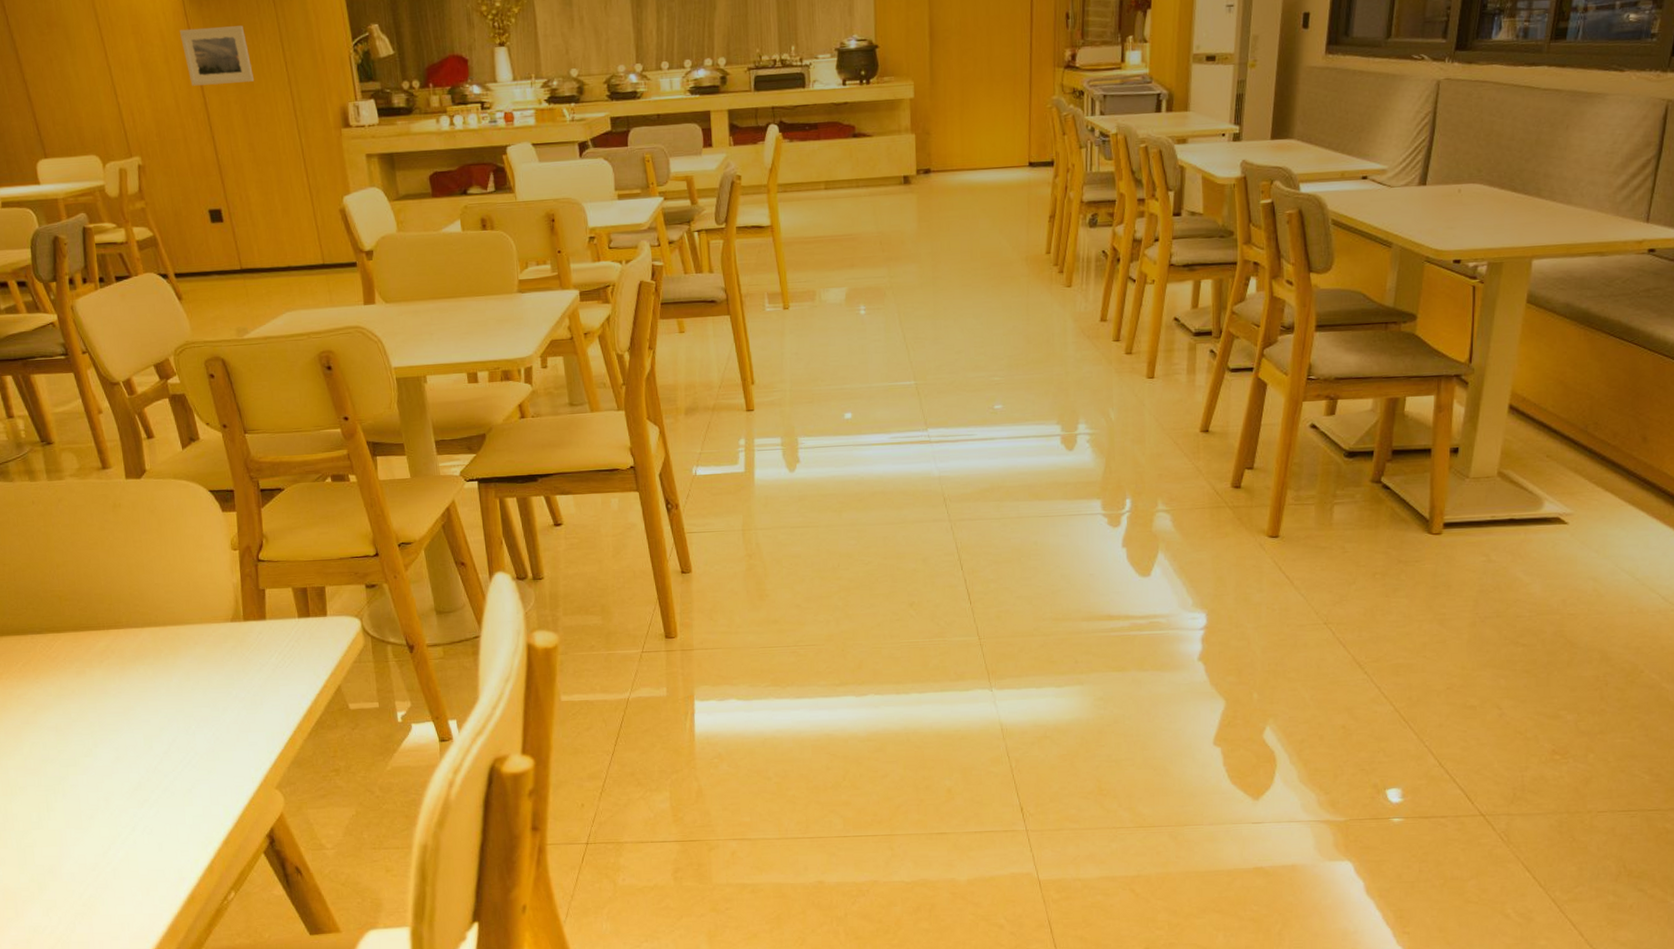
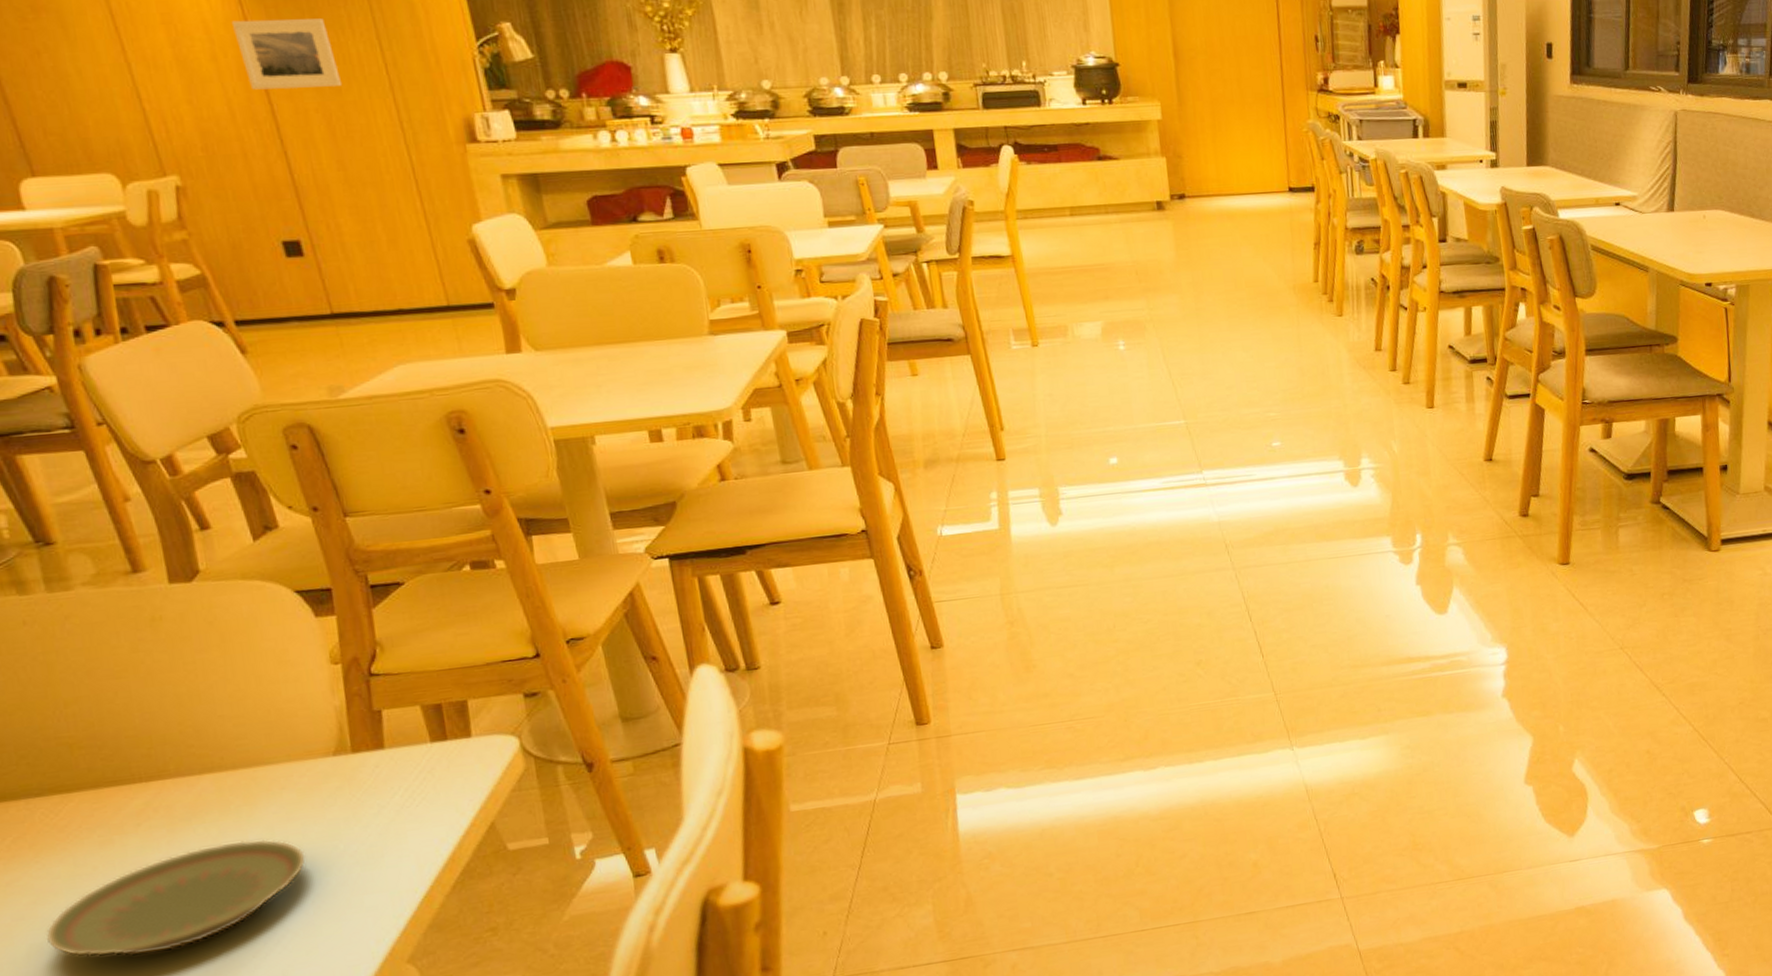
plate: none [42,681,210,759] -> present [46,839,306,957]

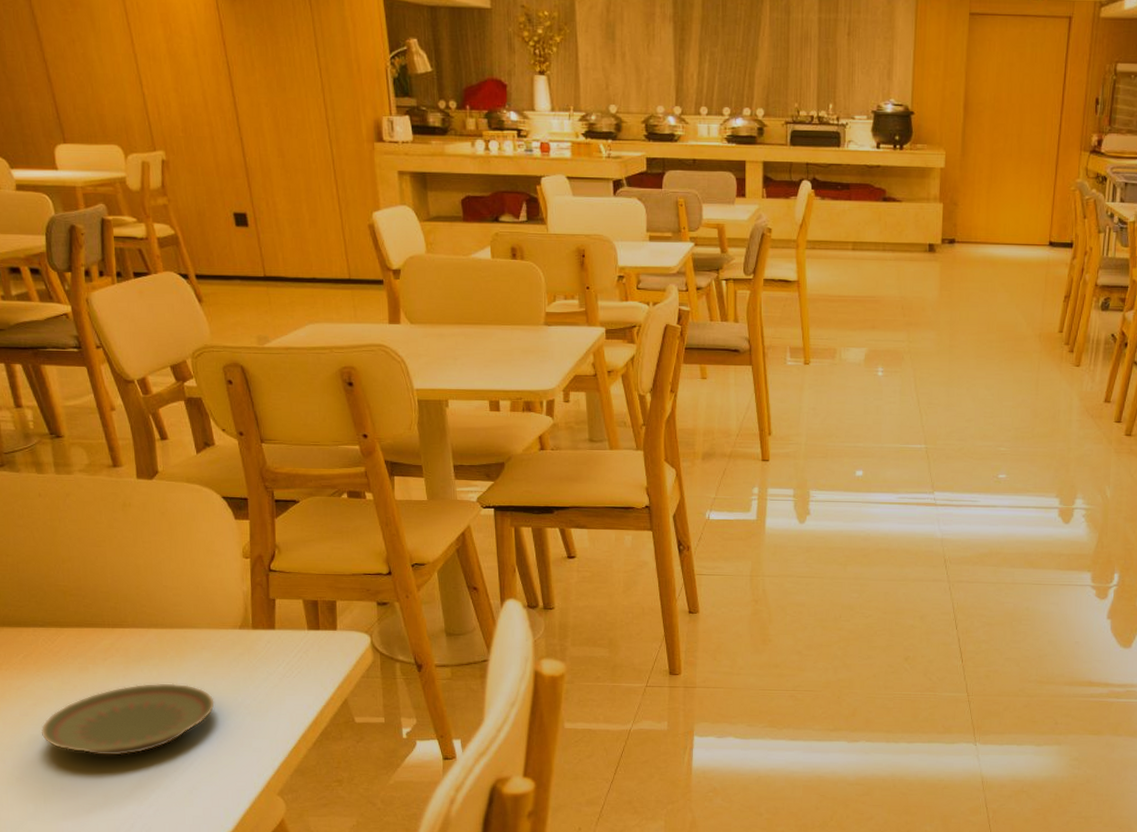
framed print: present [231,18,341,90] -> none [210,23,286,85]

